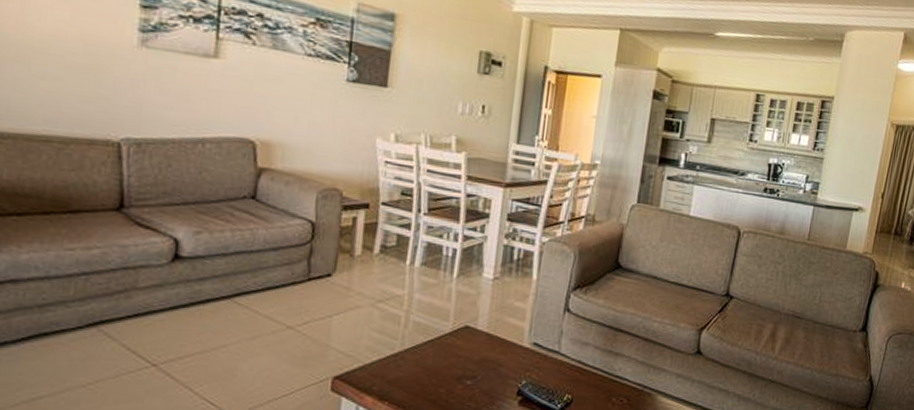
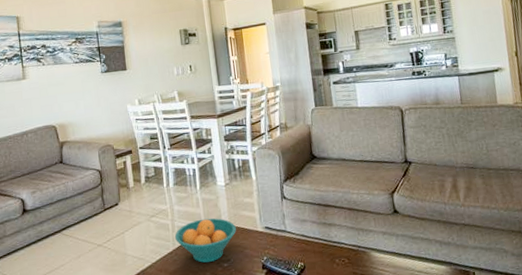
fruit bowl: none [405,317,495,377] -> present [174,218,236,263]

